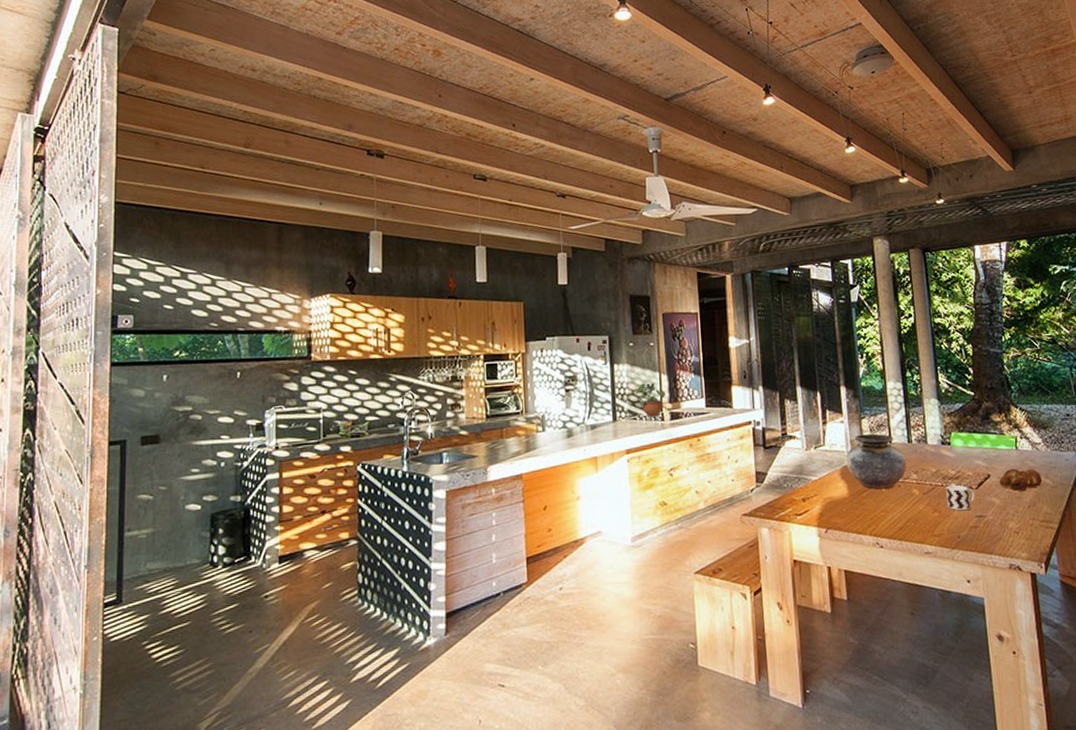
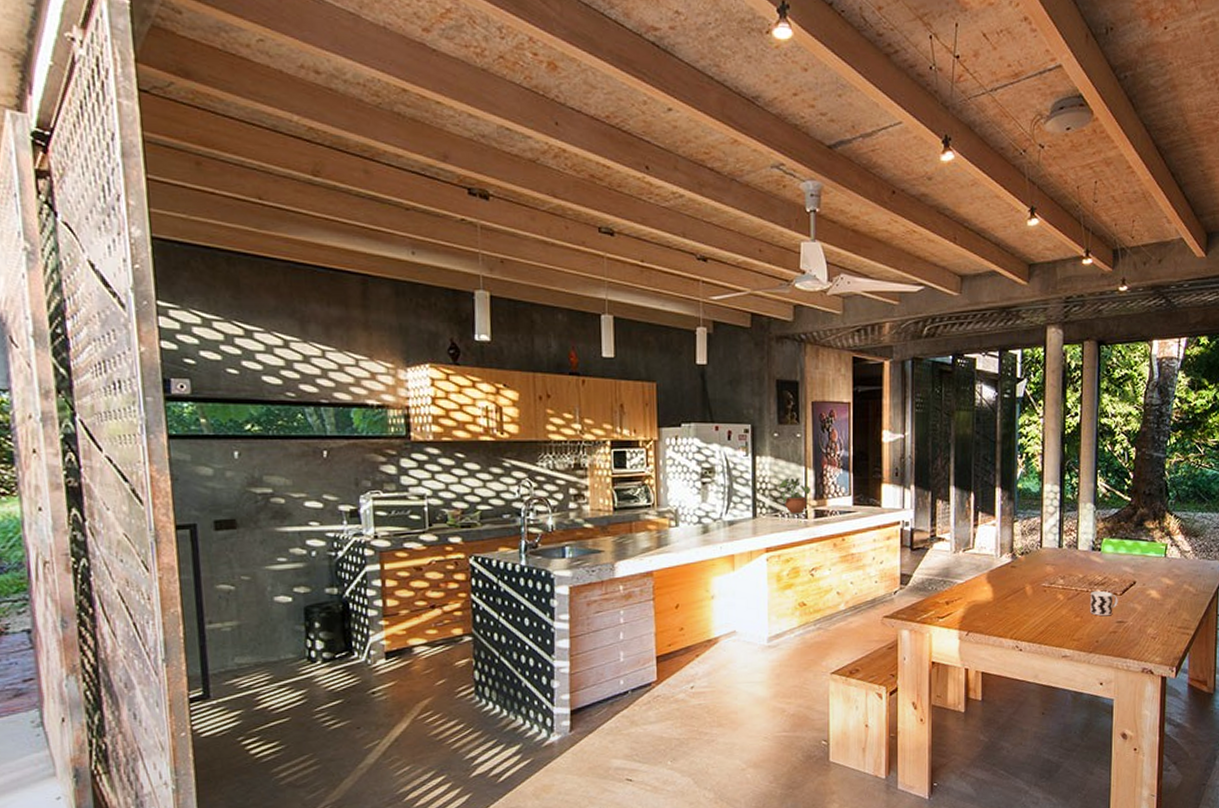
vase: present [846,433,907,489] -> none [994,537,1055,594]
bread loaf: present [999,468,1043,492] -> none [1143,575,1186,599]

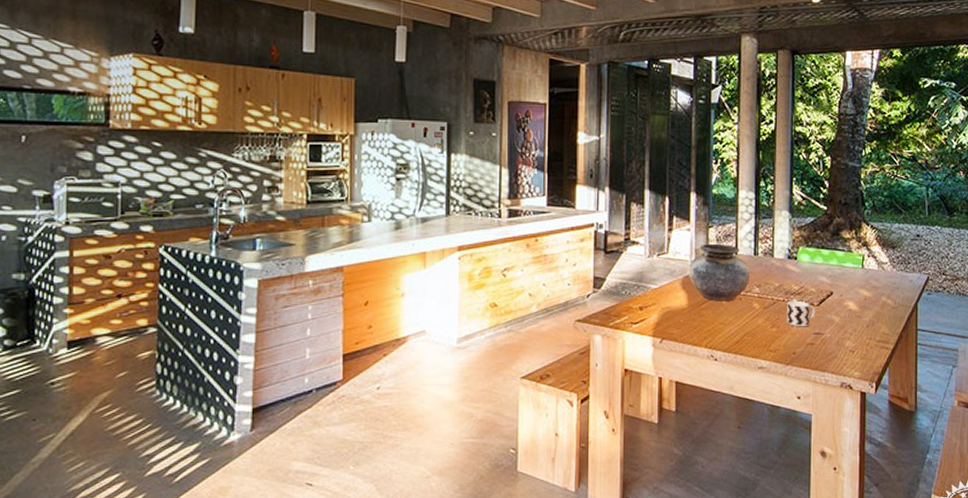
potted plant: present [778,475,810,514] -> none [472,173,504,213]
vase: none [994,537,1055,594] -> present [689,243,751,301]

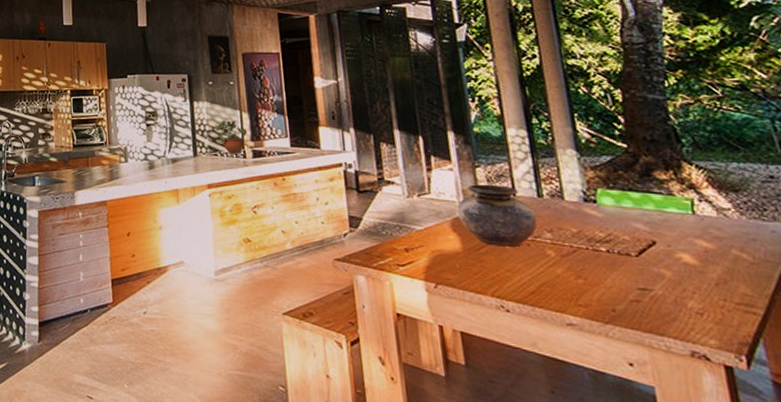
potted plant: none [472,173,504,213] -> present [215,118,247,154]
cup: present [786,300,815,327] -> none [591,249,635,281]

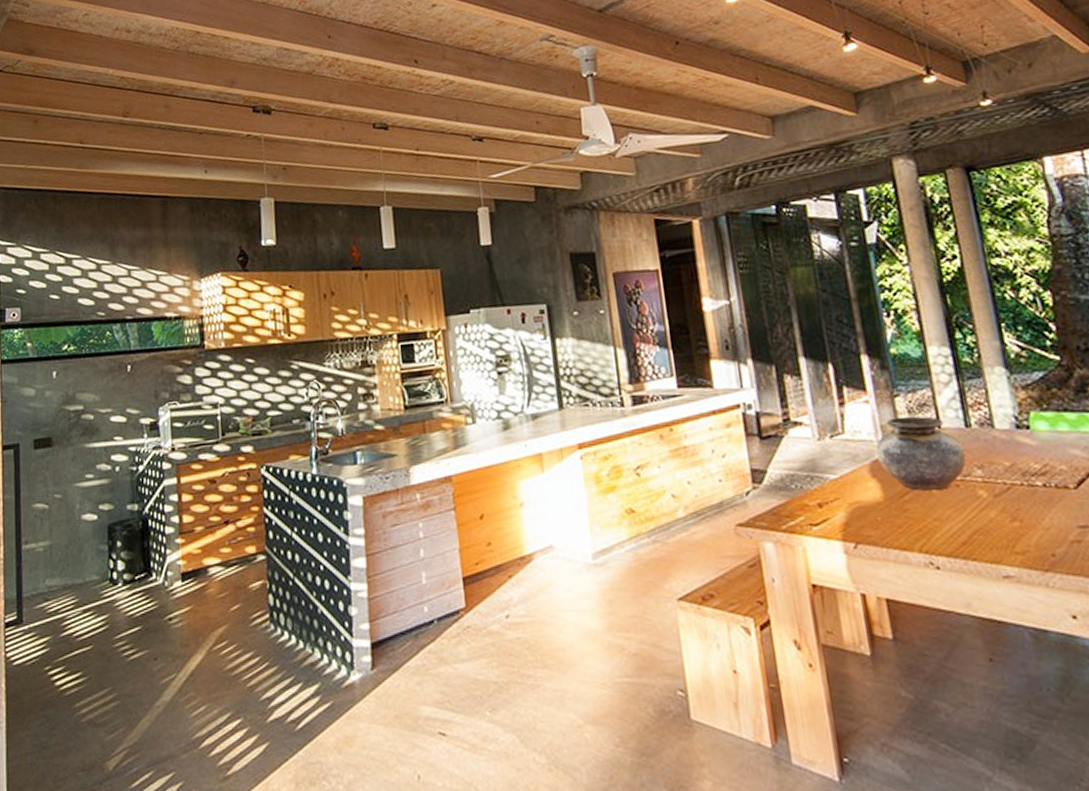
potted plant: present [215,118,247,154] -> none [584,357,624,402]

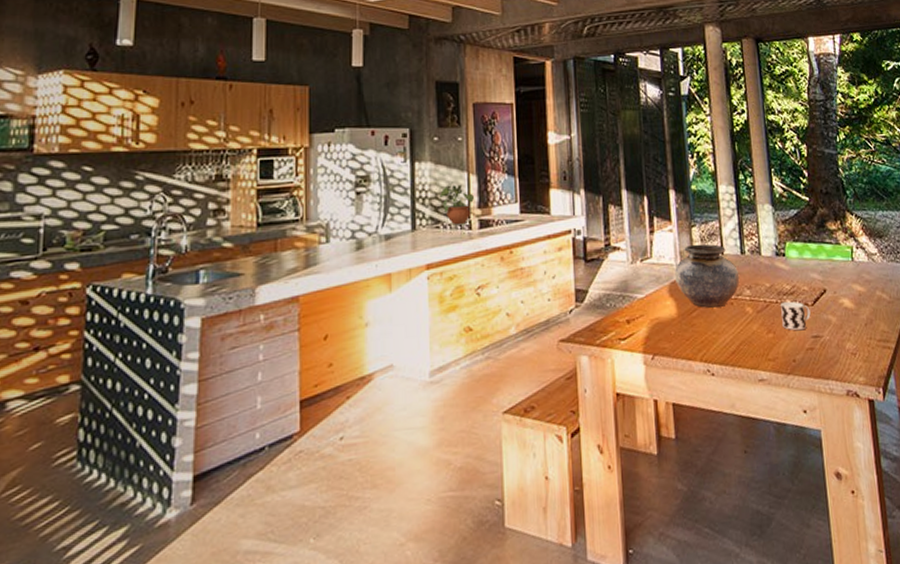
potted plant: none [584,357,624,402] -> present [438,182,474,225]
cup: none [1026,483,1074,519] -> present [779,301,811,331]

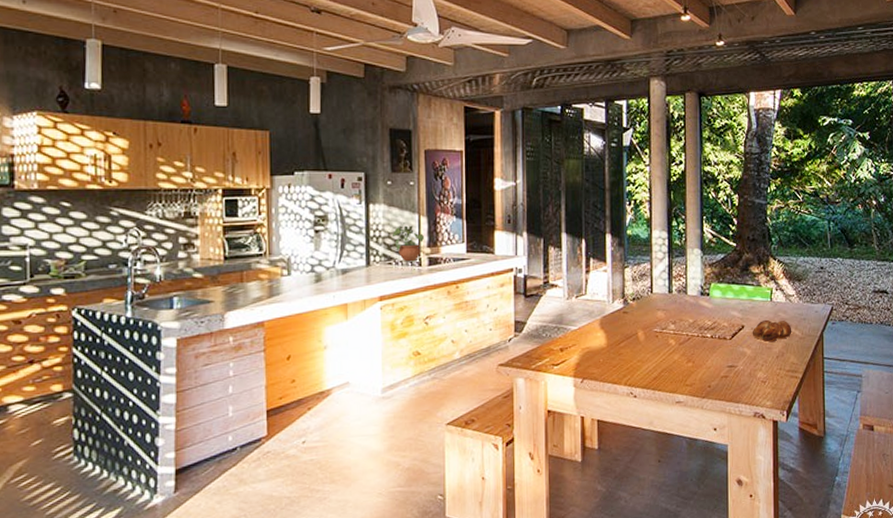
vase: present [675,244,740,308] -> none [607,283,666,340]
cup: present [779,301,811,331] -> none [700,335,728,361]
bread loaf: none [835,281,879,308] -> present [752,319,792,343]

